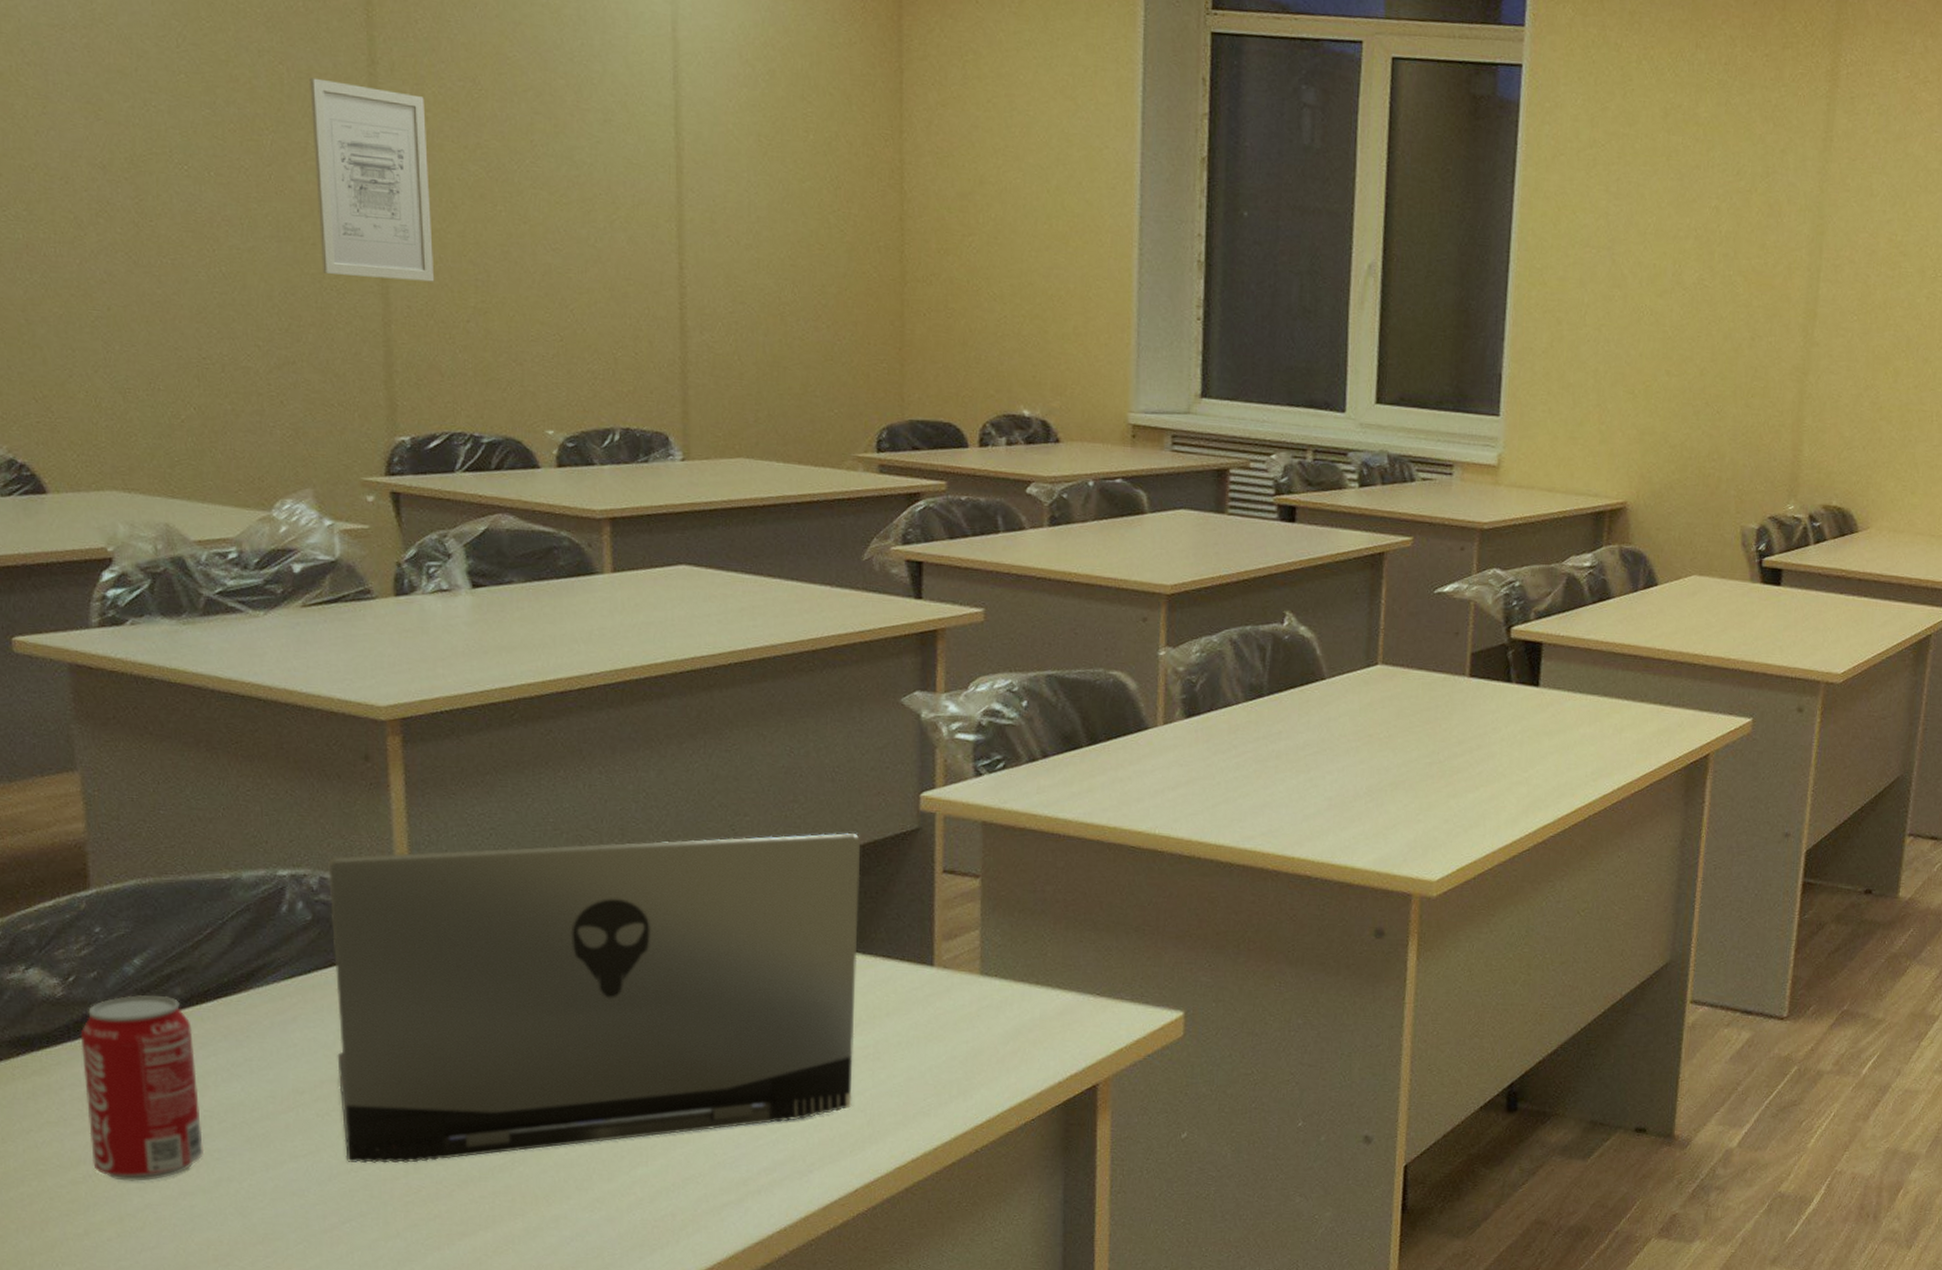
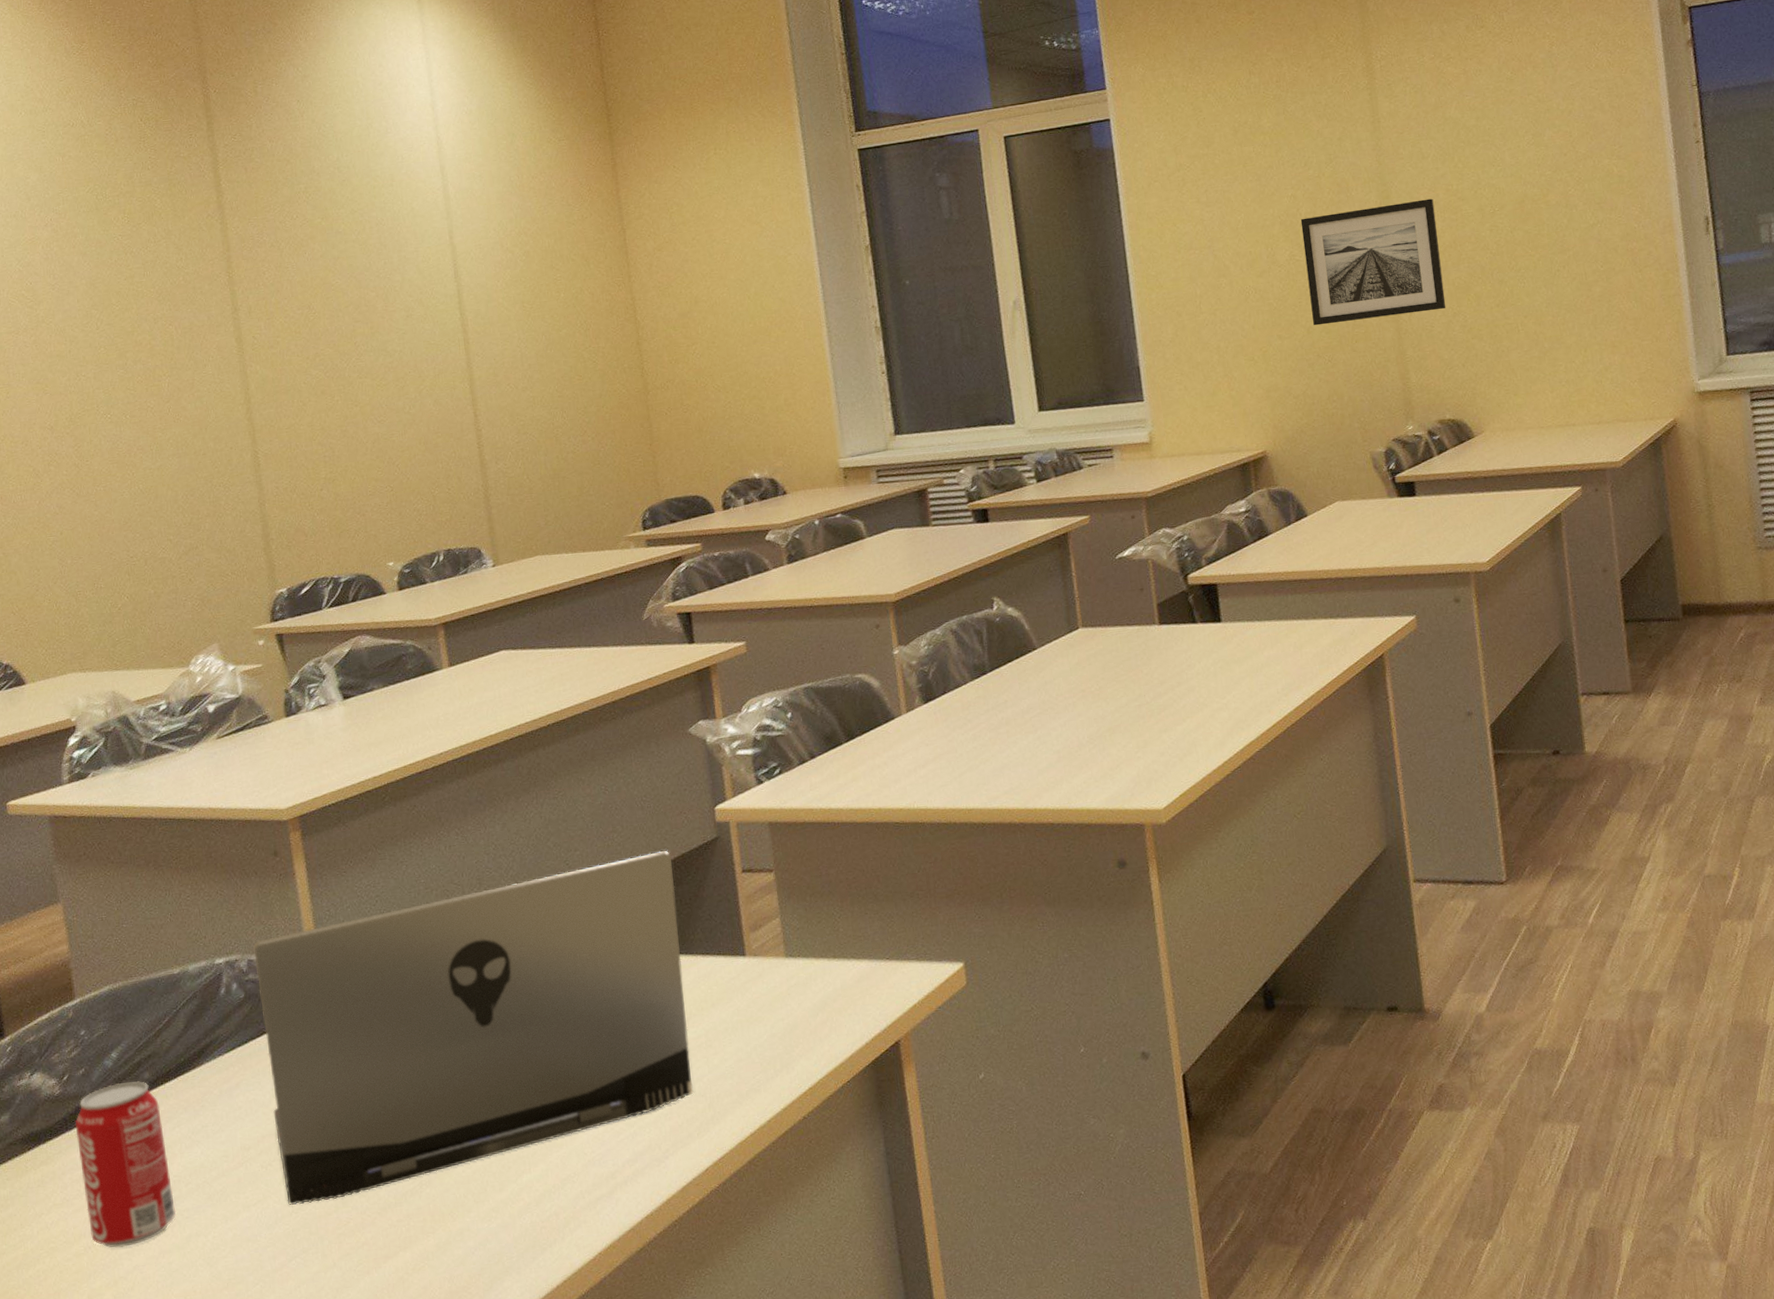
wall art: present [310,77,435,282] -> none [192,327,294,475]
wall art: none [1709,237,1872,379] -> present [1300,198,1446,326]

